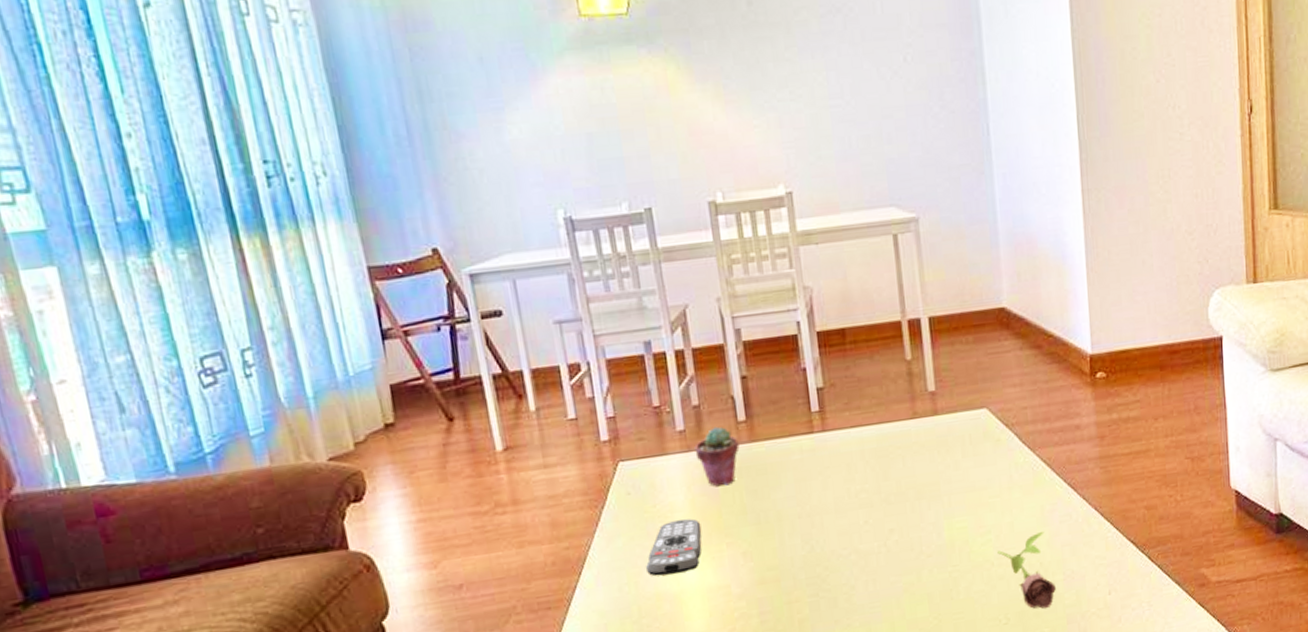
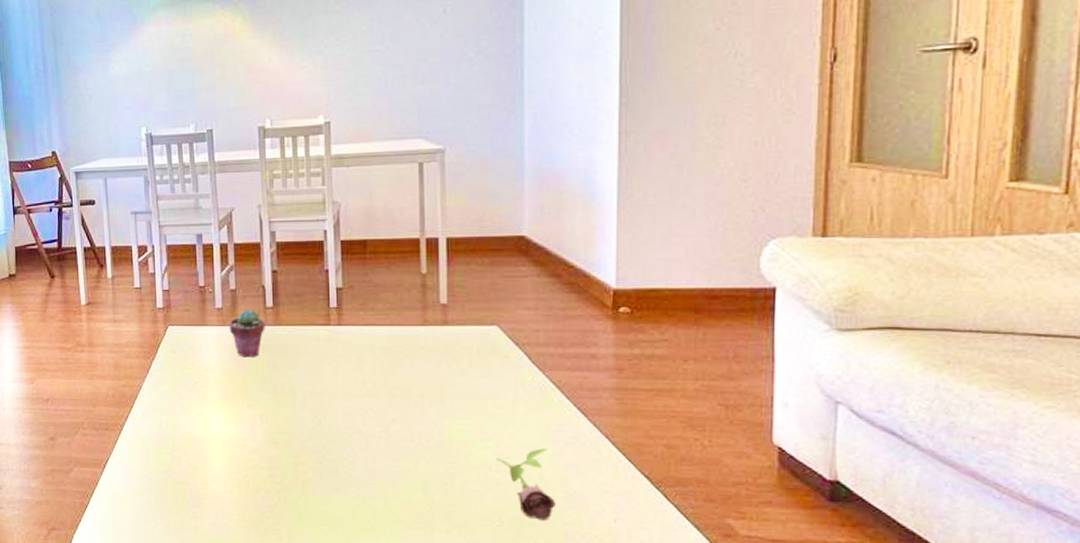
remote control: present [646,518,702,576] -> none [182,378,228,421]

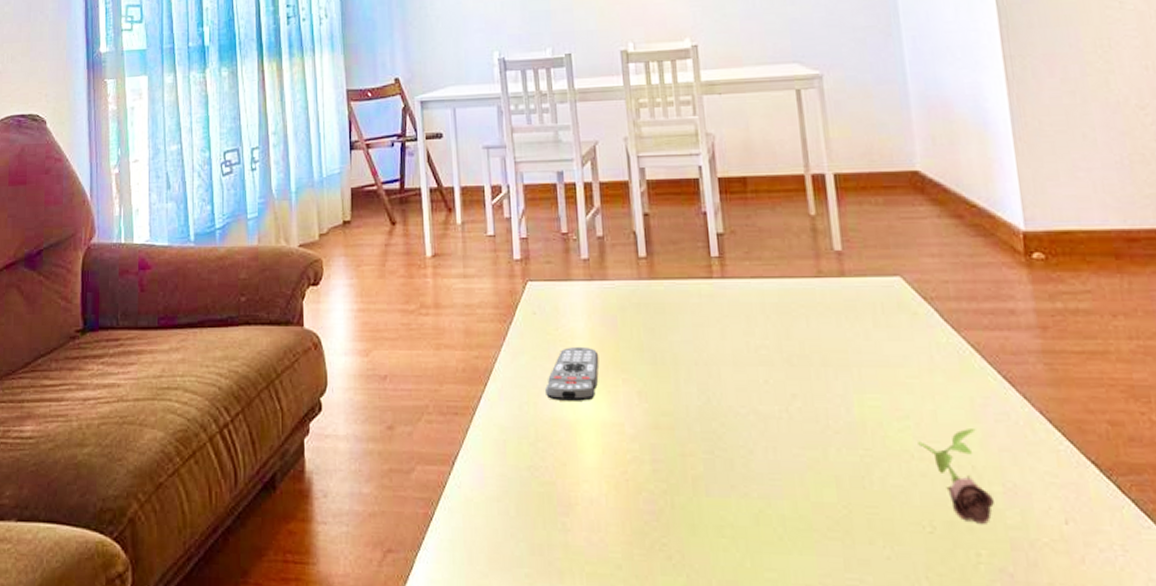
remote control: none [182,378,228,421] -> present [545,346,599,401]
potted succulent: present [229,309,265,358] -> none [597,259,639,320]

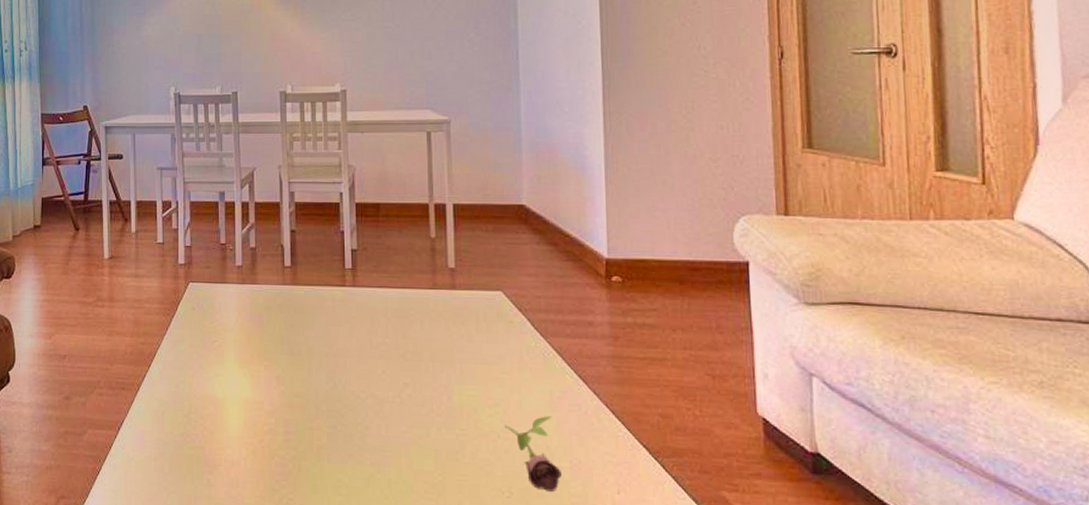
remote control: present [545,346,599,401] -> none [200,337,246,383]

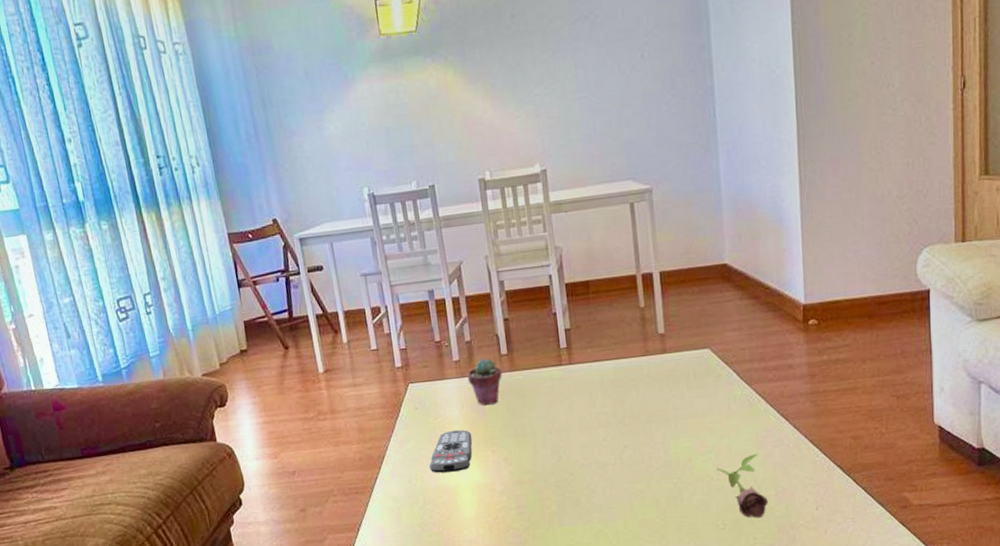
remote control: none [200,337,246,383] -> present [429,429,472,473]
potted succulent: none [248,267,283,317] -> present [467,358,502,406]

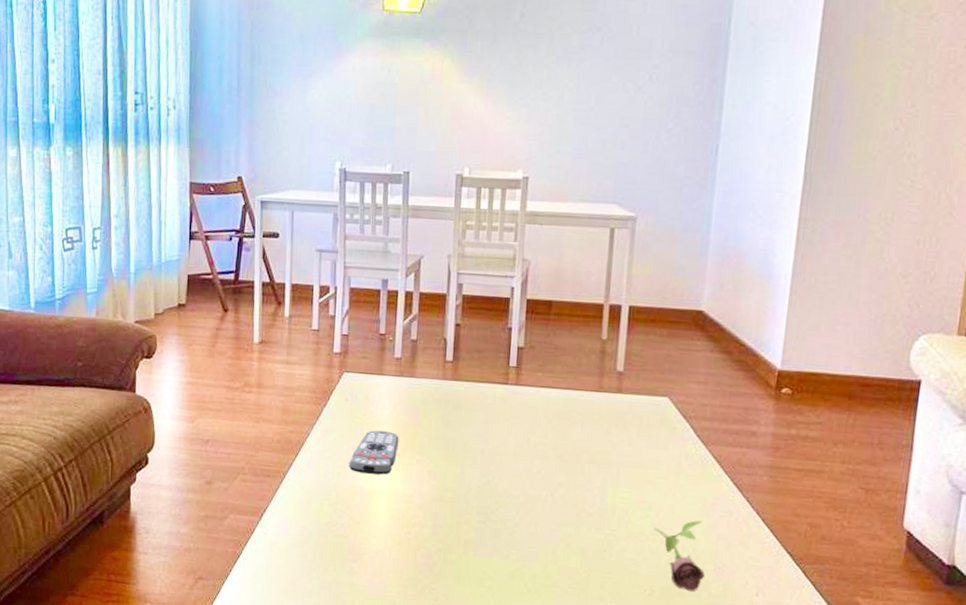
potted succulent: present [467,358,502,406] -> none [406,360,443,412]

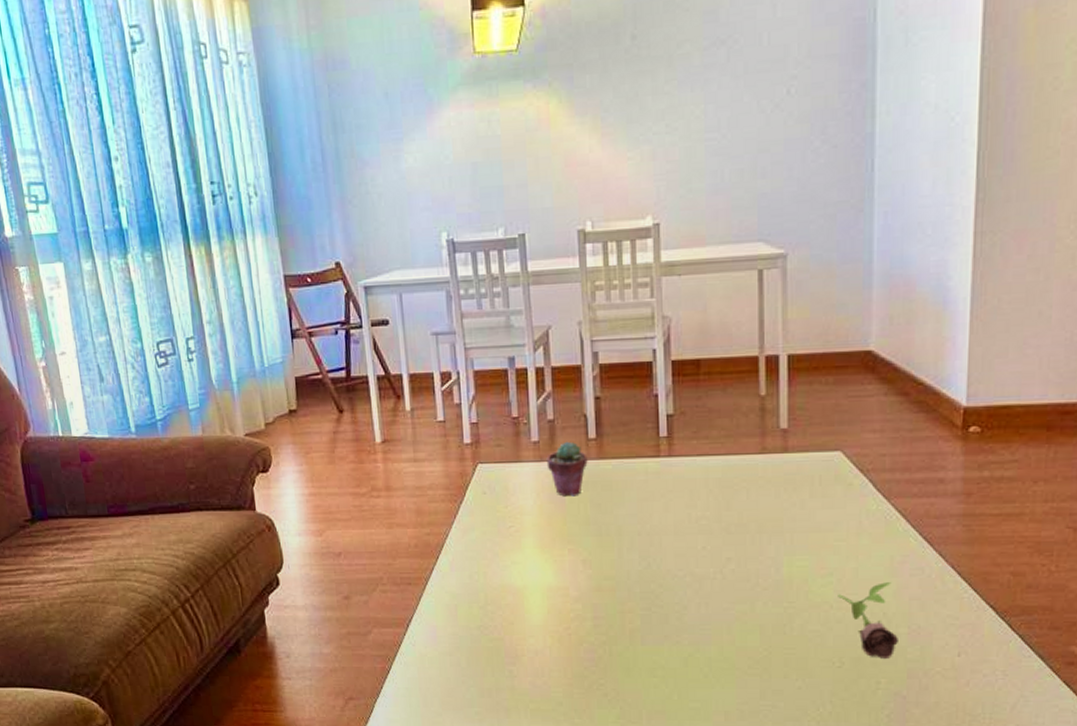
remote control: present [349,430,399,475] -> none [495,521,547,570]
potted succulent: none [406,360,443,412] -> present [546,441,588,497]

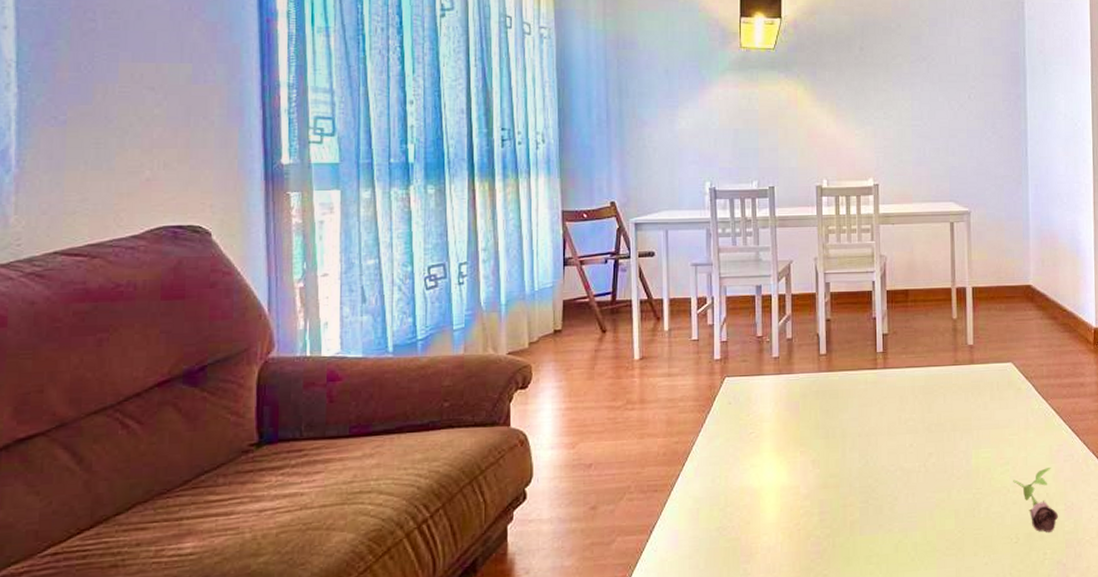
potted succulent: present [546,441,588,497] -> none [784,356,819,405]

